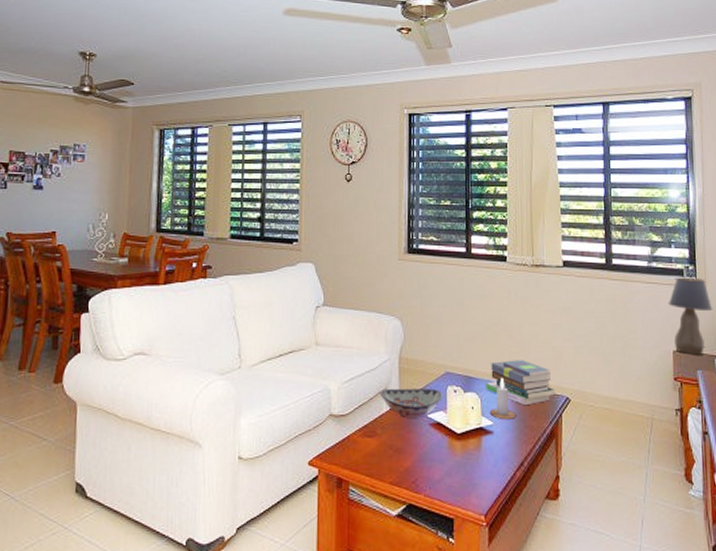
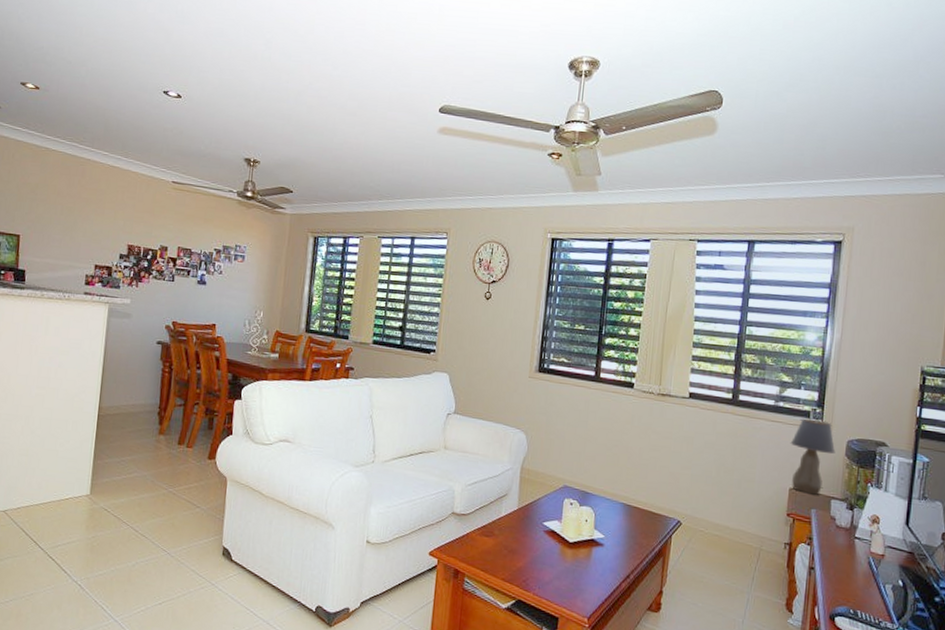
decorative bowl: present [380,388,443,419] -> none [500,494,559,525]
books: present [486,360,555,406] -> none [601,480,667,524]
candle: present [489,377,517,419] -> none [601,495,628,535]

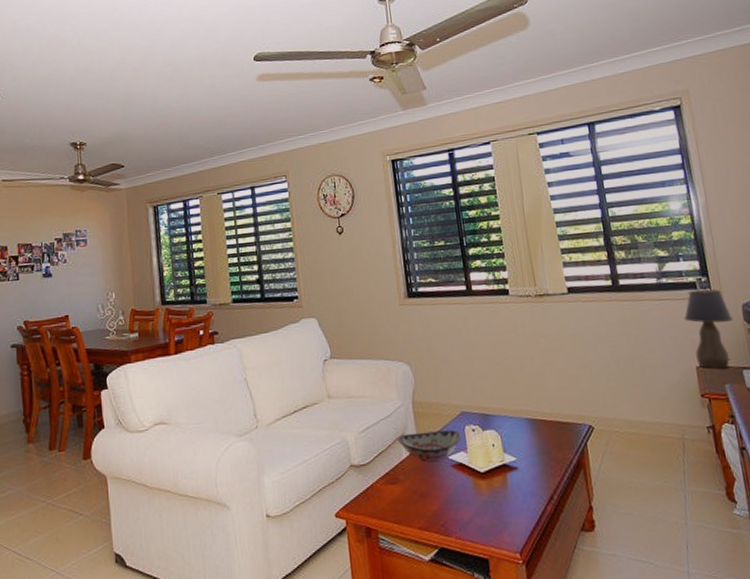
decorative bowl: none [500,494,559,525] -> present [397,429,462,462]

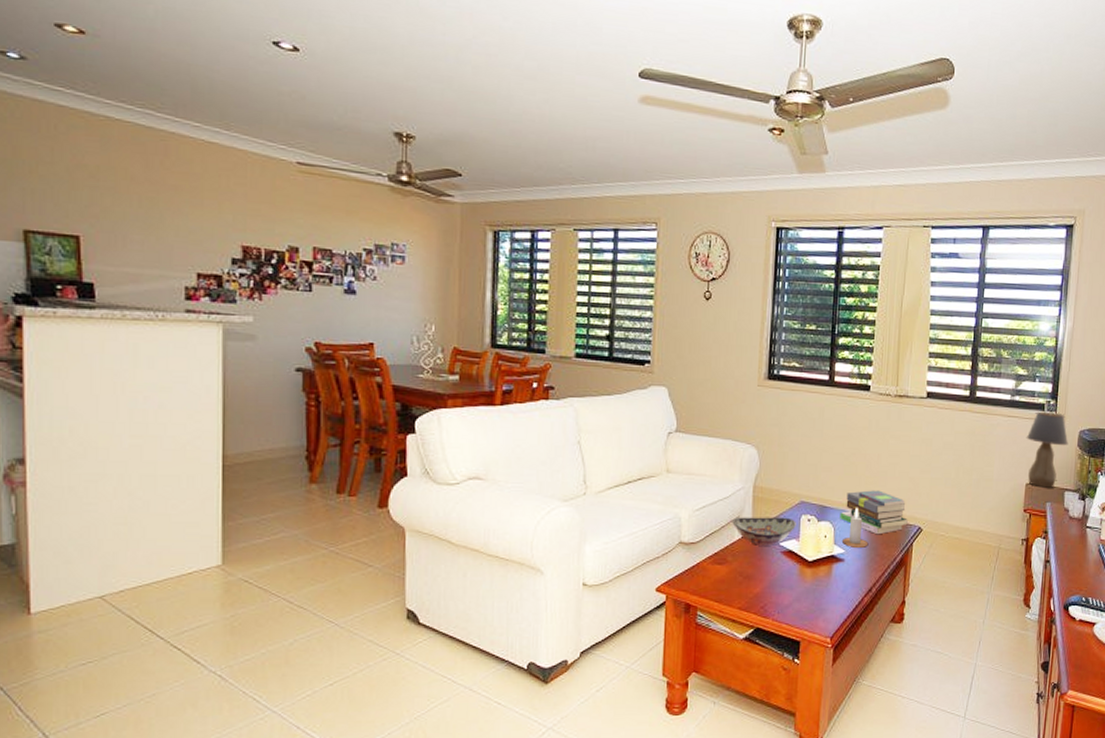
books: none [503,392,577,439] -> present [840,490,908,535]
candle: none [510,411,540,454] -> present [841,507,869,548]

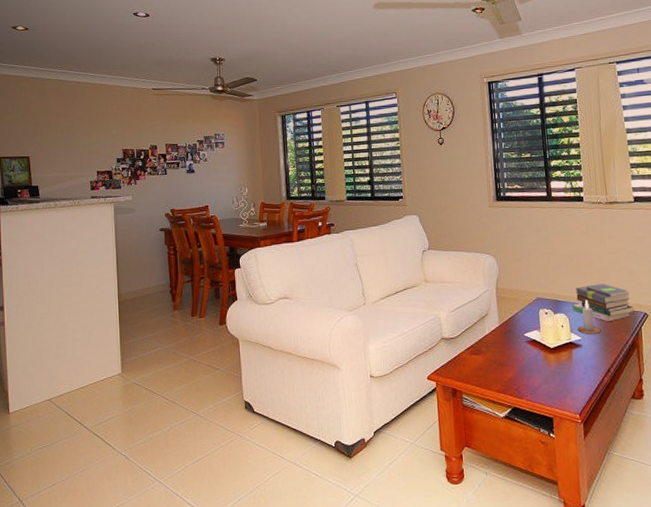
decorative bowl: present [732,517,796,547] -> none [482,312,536,338]

